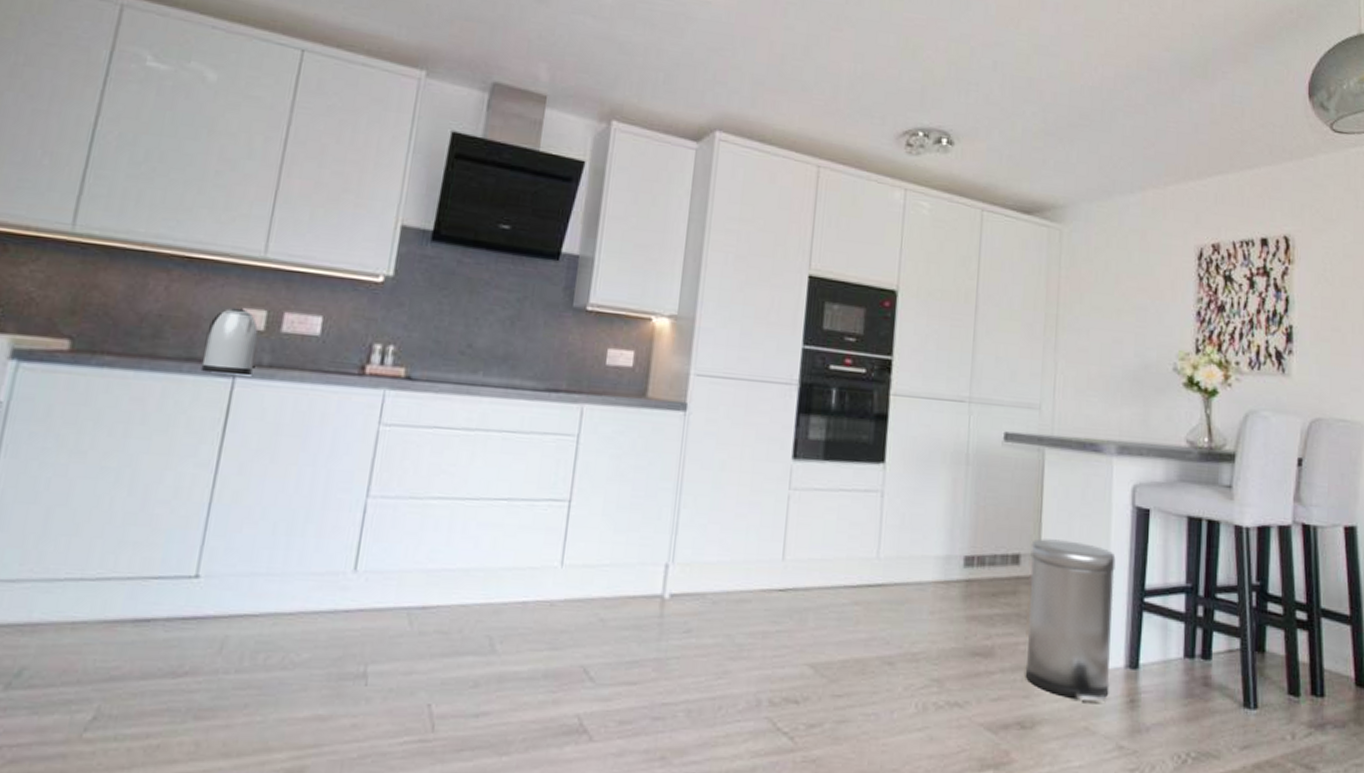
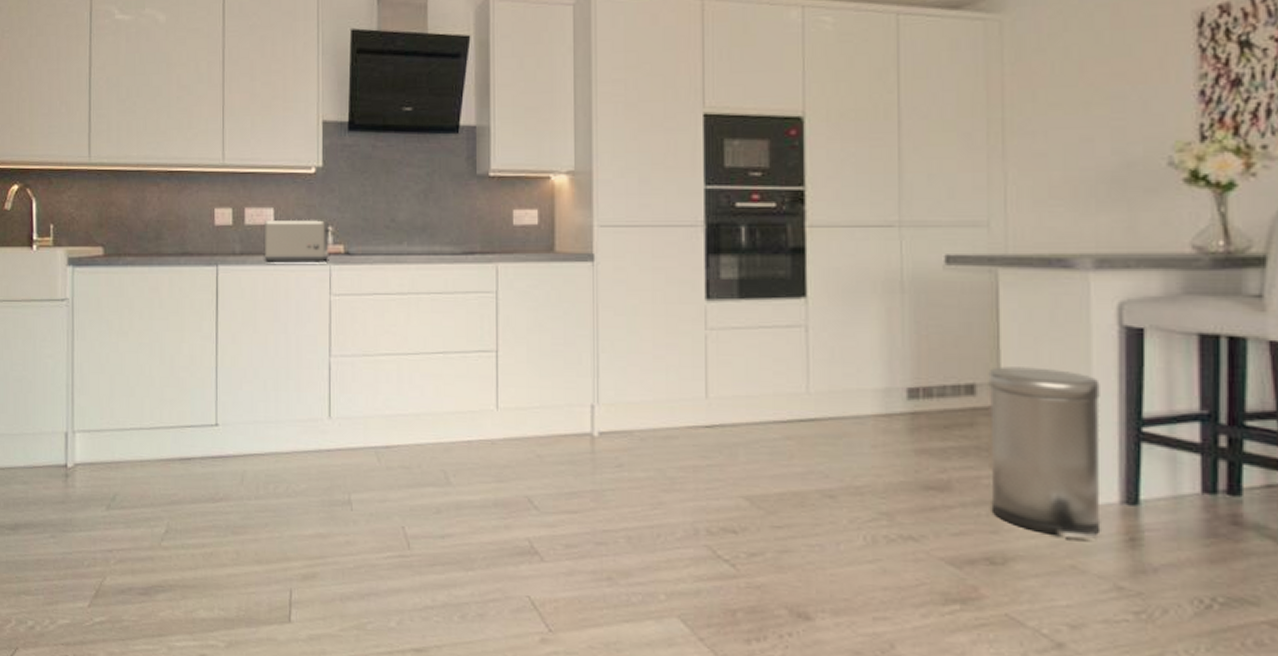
kettle: present [200,307,259,376] -> none [192,208,229,263]
toaster: none [300,330,393,386] -> present [263,219,332,264]

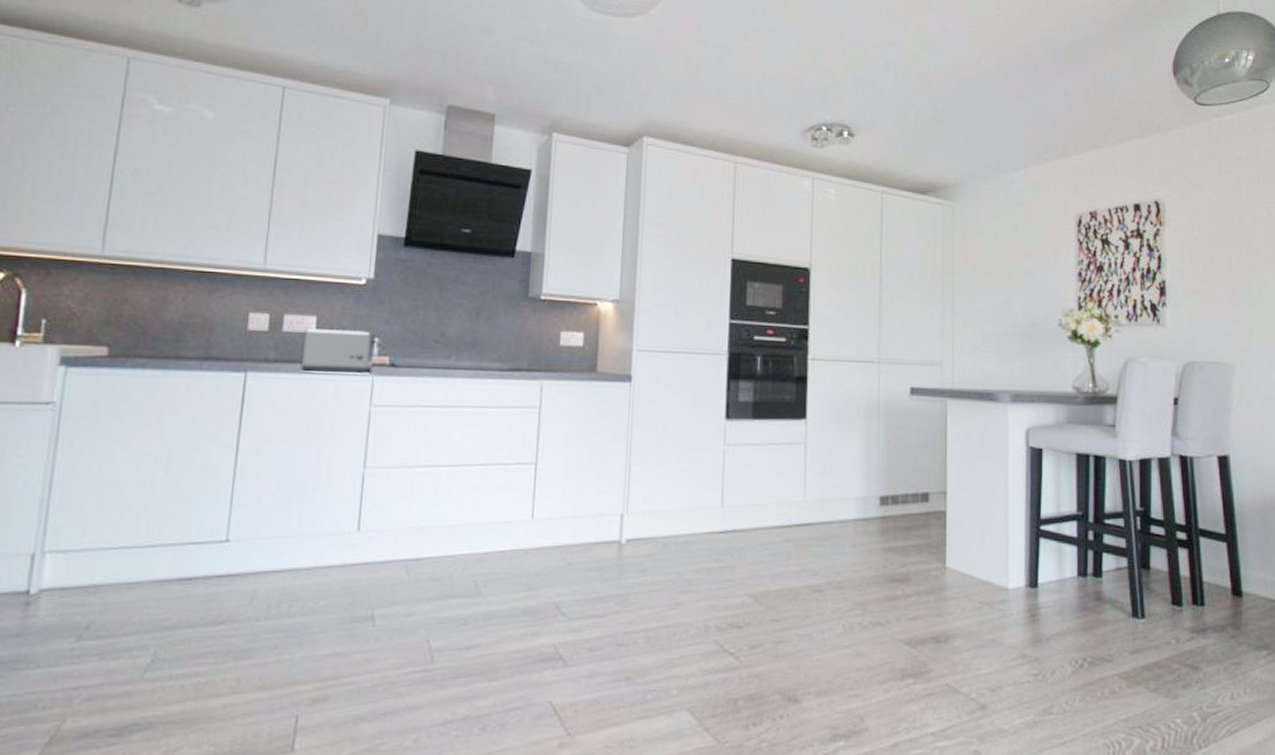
pedal bin: present [988,366,1101,539] -> none [937,478,1014,616]

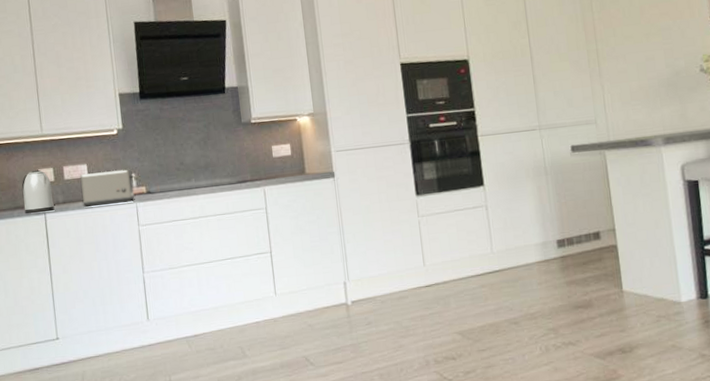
kettle: none [217,312,264,370] -> present [21,169,55,214]

